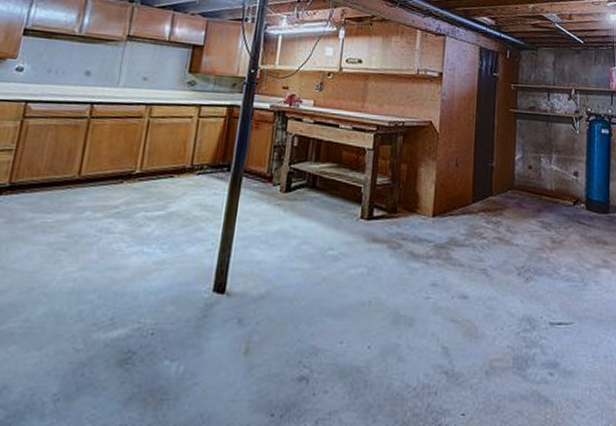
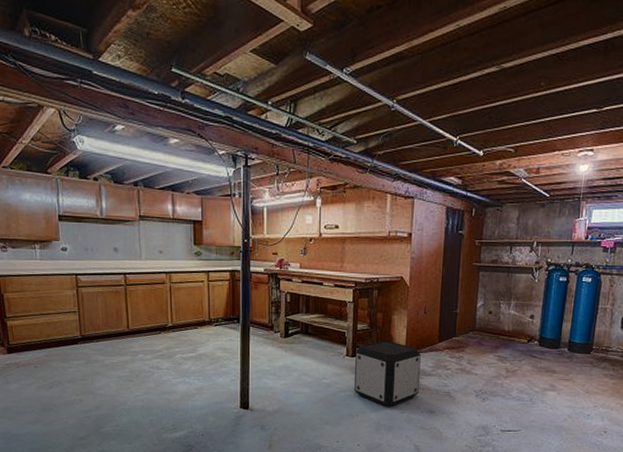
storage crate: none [368,199,452,289] -> present [354,341,421,406]

